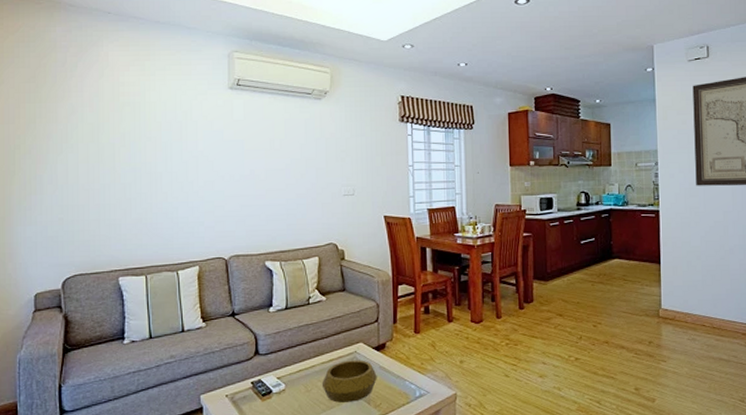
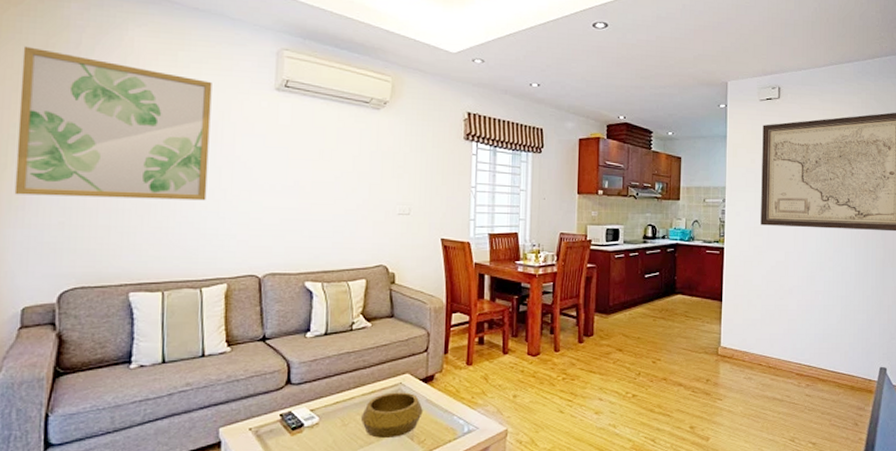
wall art: none [21,68,177,197] -> present [14,46,212,201]

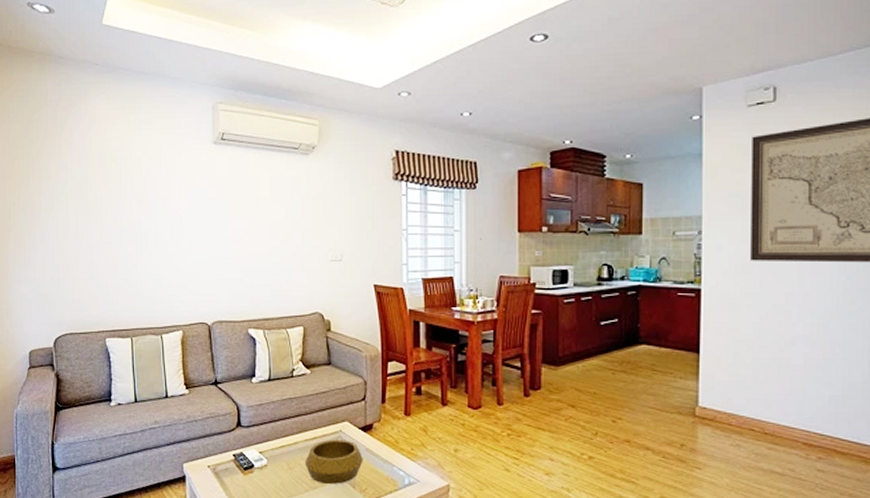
wall art: present [14,46,212,201] -> none [15,123,161,254]

